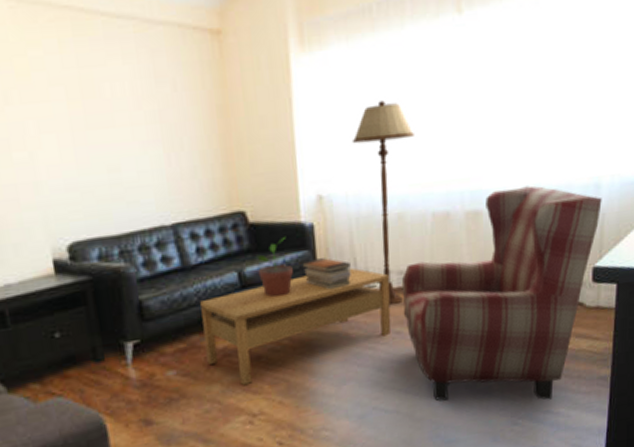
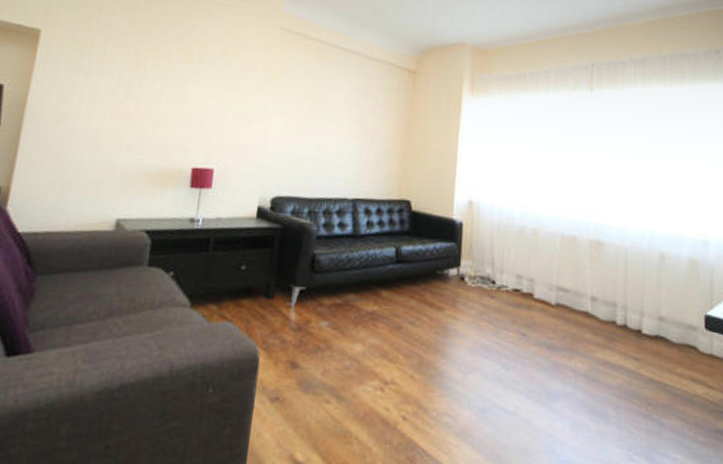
coffee table: present [200,267,391,386] -> none [356,263,521,352]
potted plant: present [256,238,293,298] -> none [412,228,441,278]
book stack: present [302,258,351,290] -> none [449,251,489,282]
floor lamp: present [352,100,414,304] -> none [501,140,551,307]
armchair: present [401,186,602,401] -> none [530,228,711,442]

